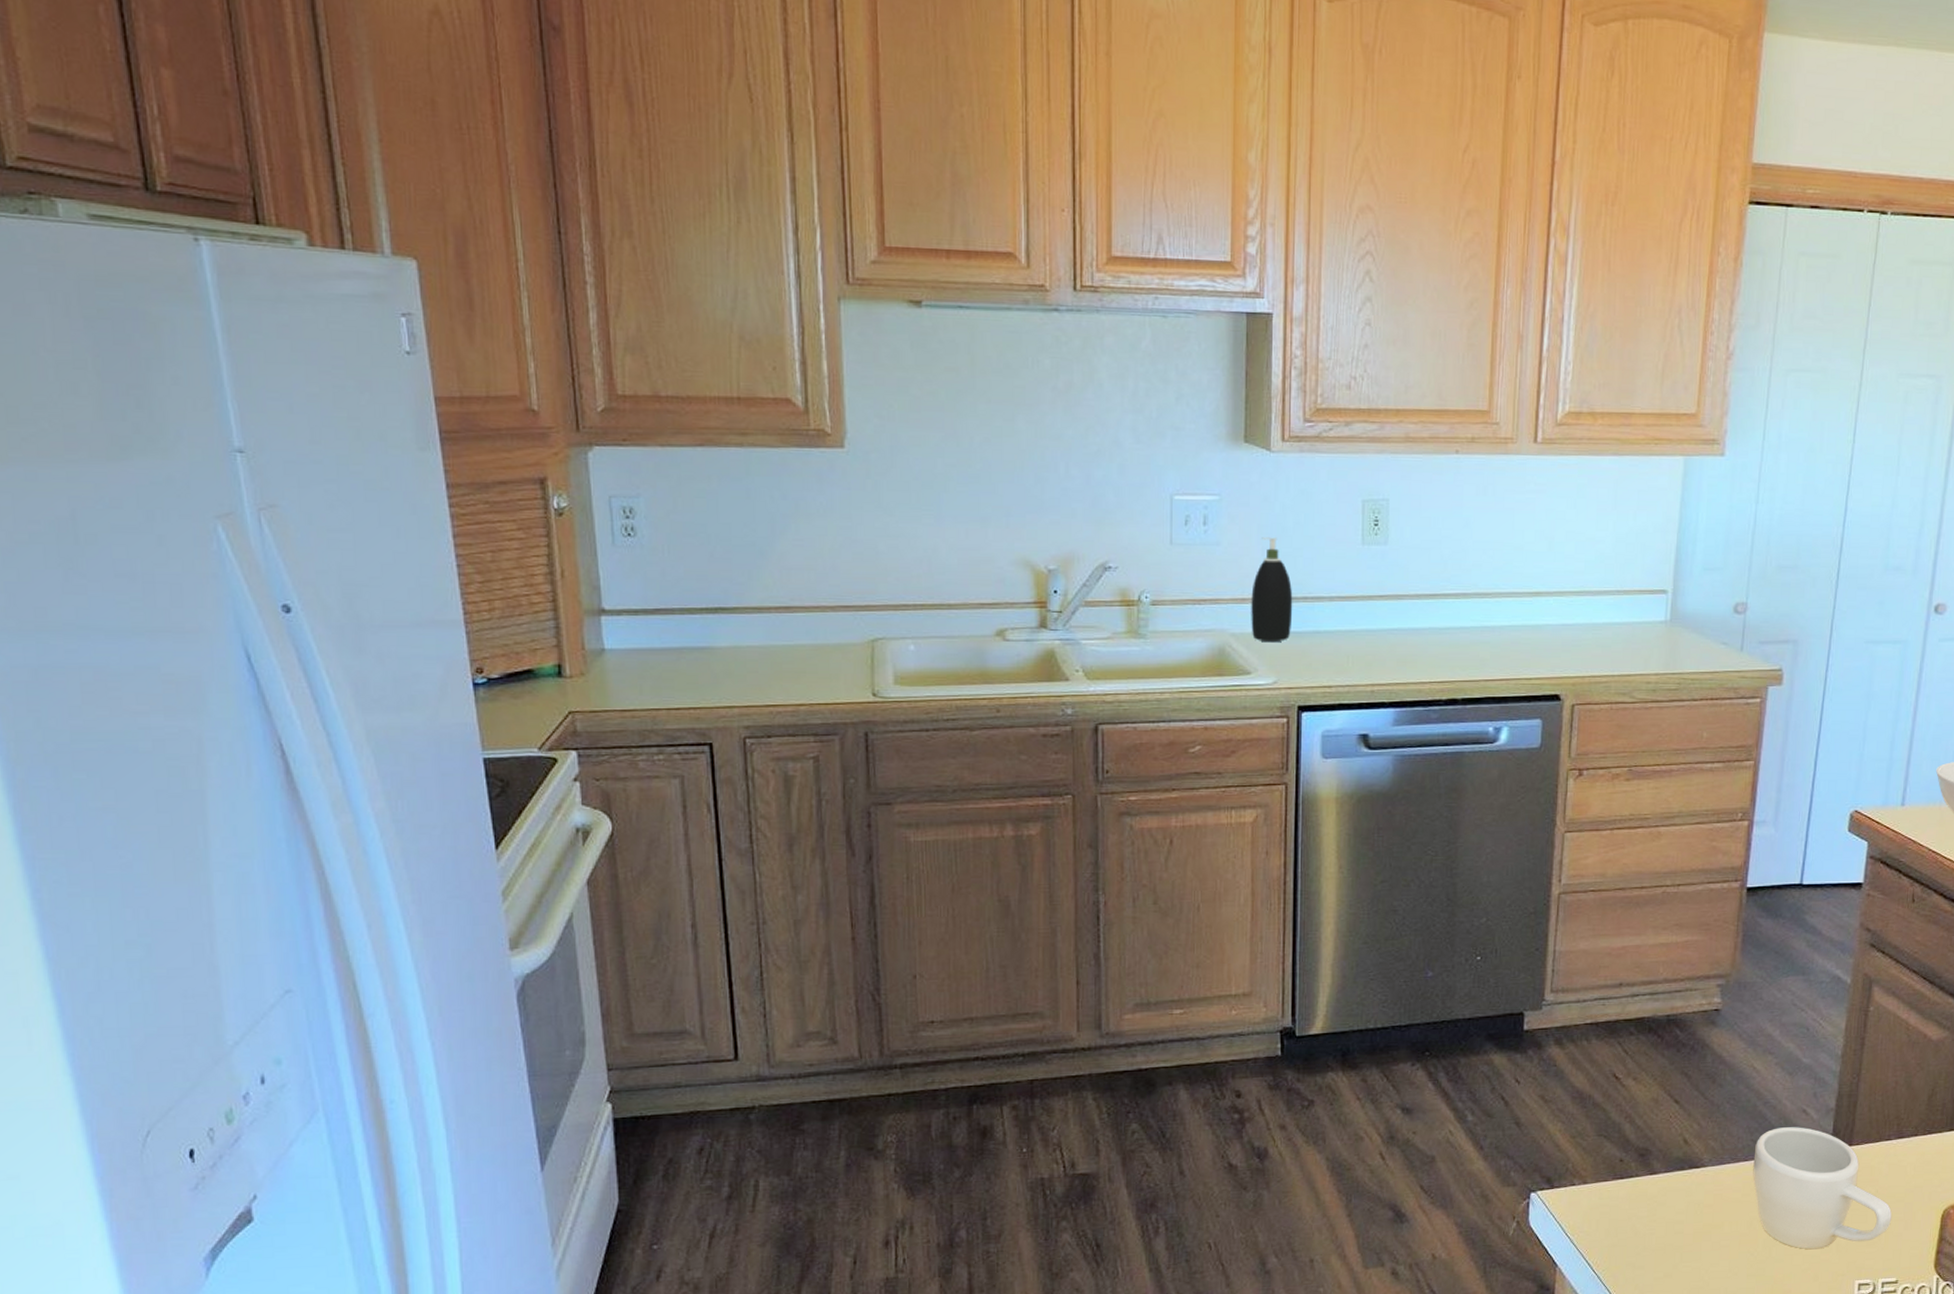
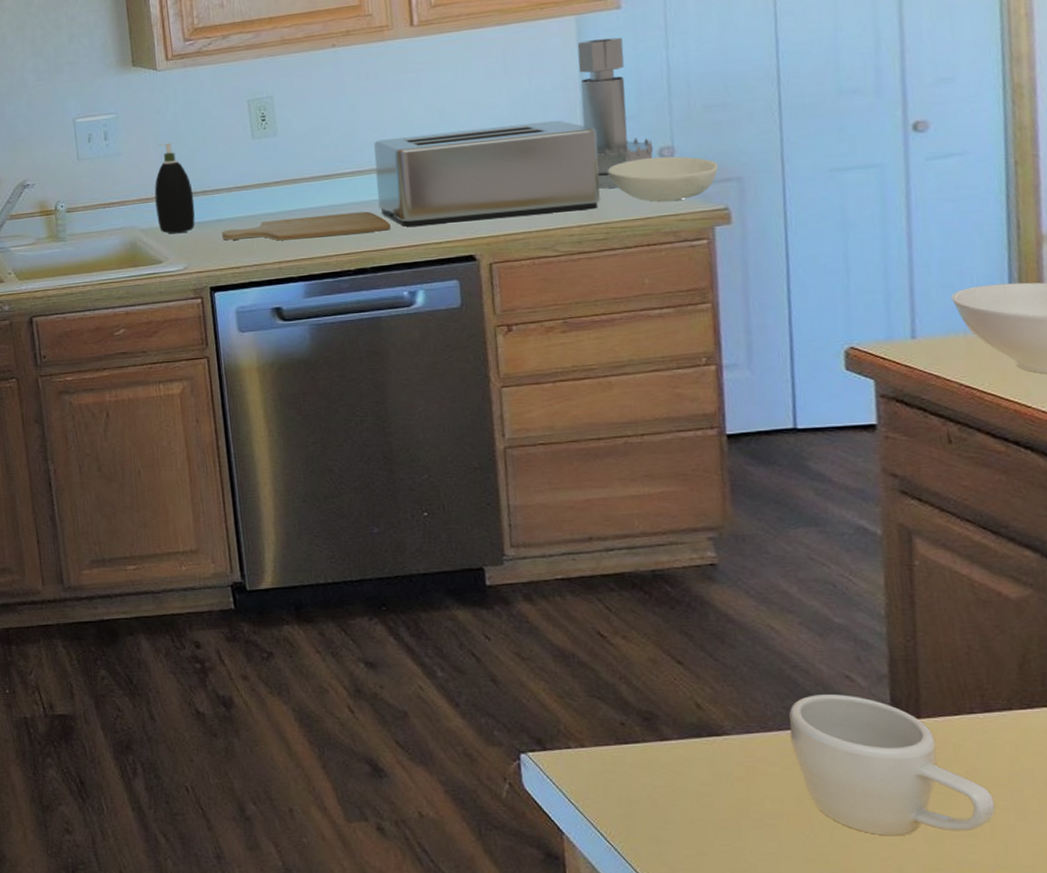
chopping board: none [1317,637,1486,662] -> present [222,211,391,241]
toaster: none [1478,562,1685,660] -> present [374,120,600,227]
paper towel holder: none [1675,484,1731,639] -> present [577,37,654,189]
bowl: none [1688,611,1780,658] -> present [607,156,718,202]

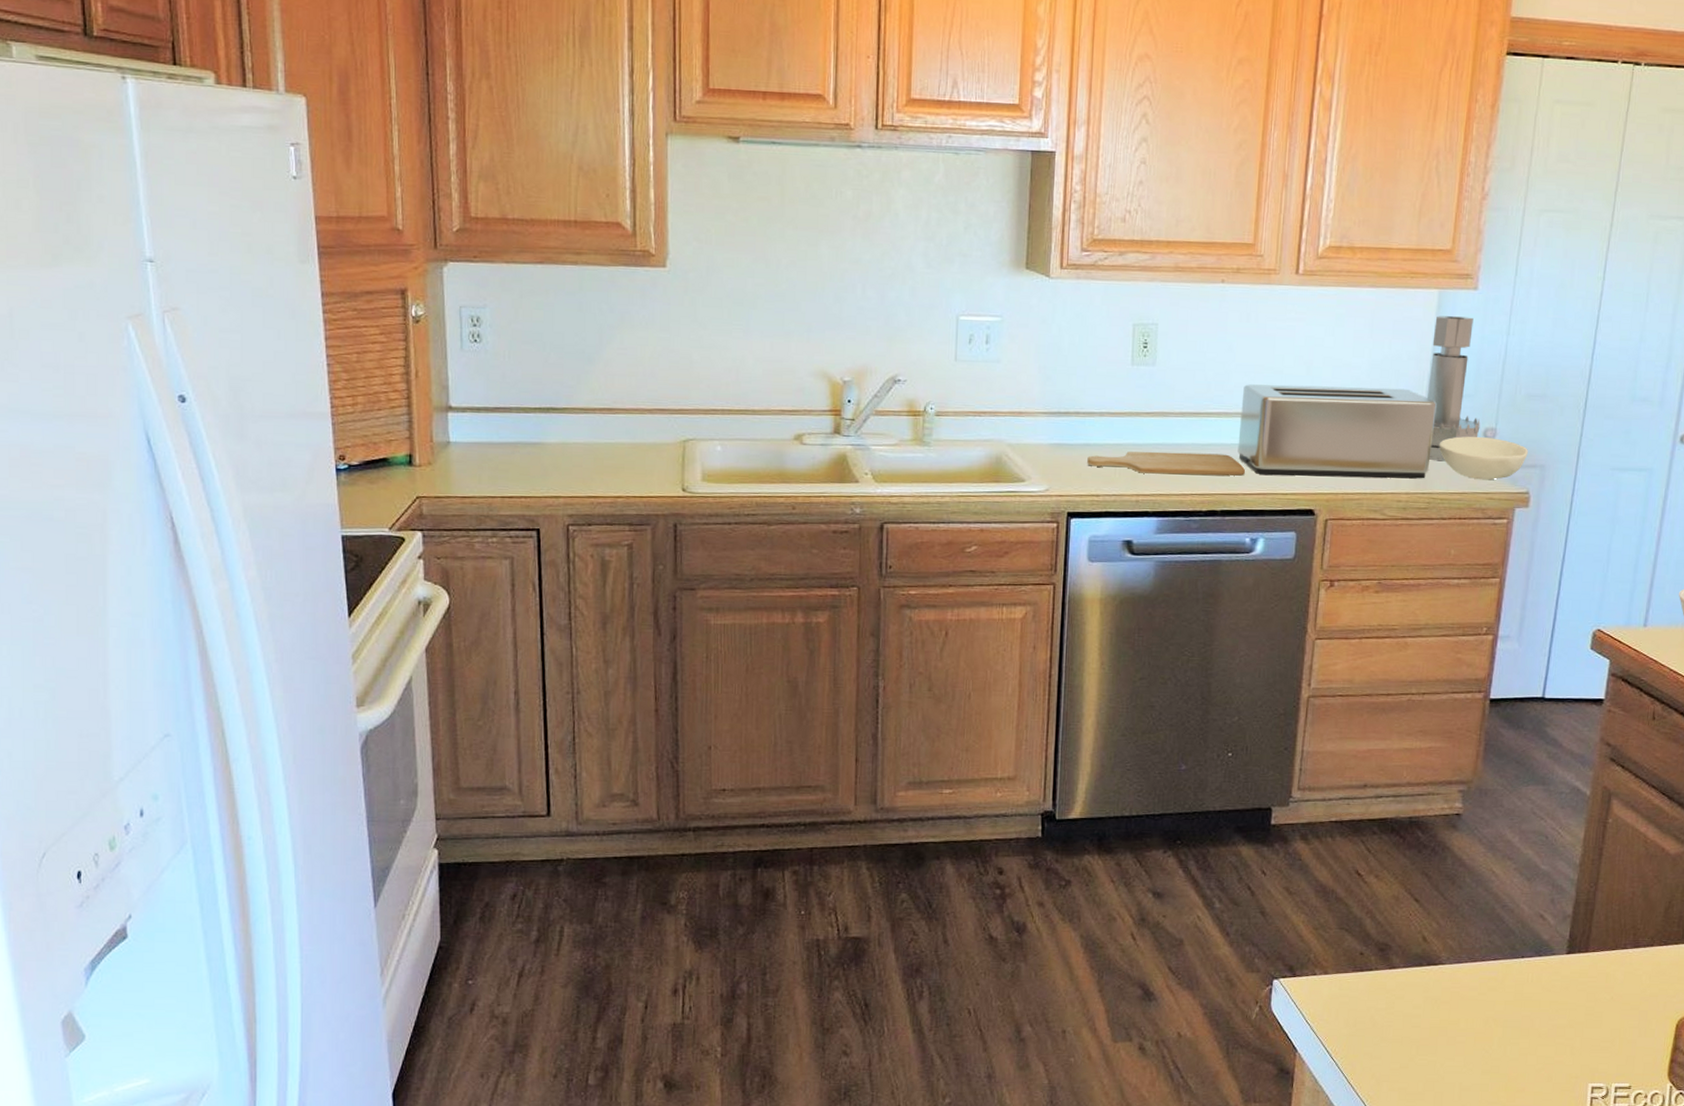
soap dispenser: present [154,142,195,234] -> none [1026,356,1066,452]
mug: present [789,694,996,836] -> none [1489,931,1627,1051]

